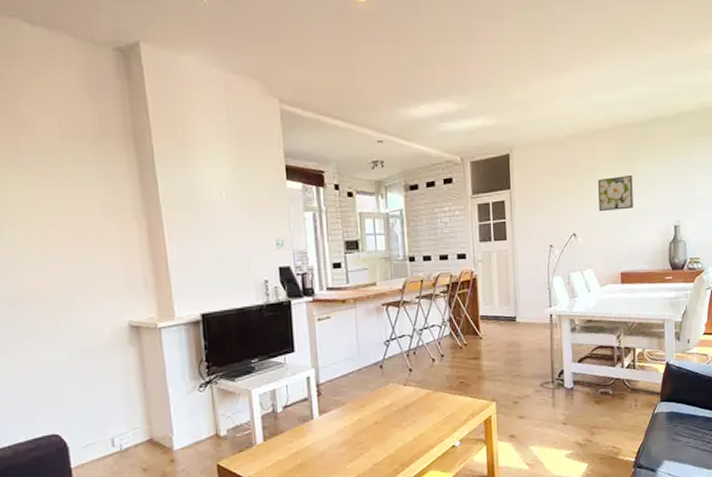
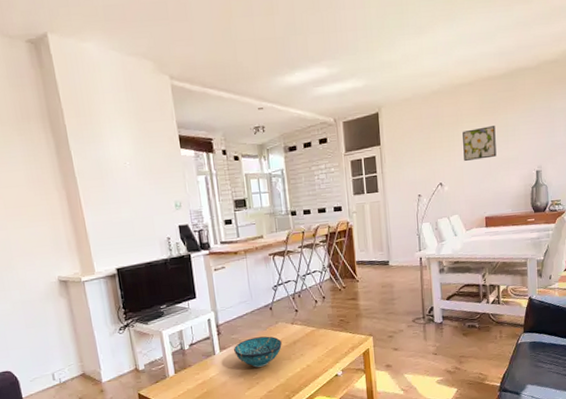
decorative bowl: none [336,398,392,436] -> present [234,336,282,368]

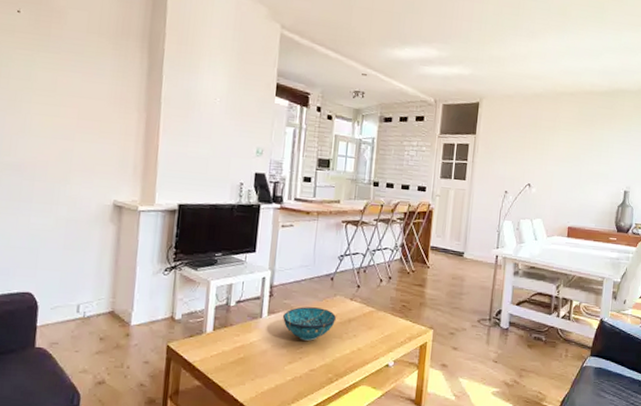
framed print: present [462,126,497,161] -> none [555,137,590,169]

